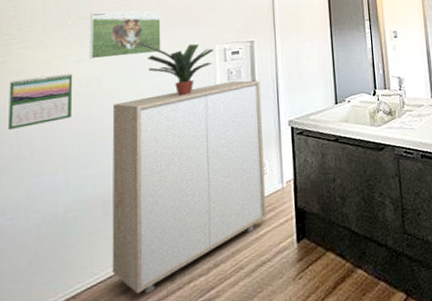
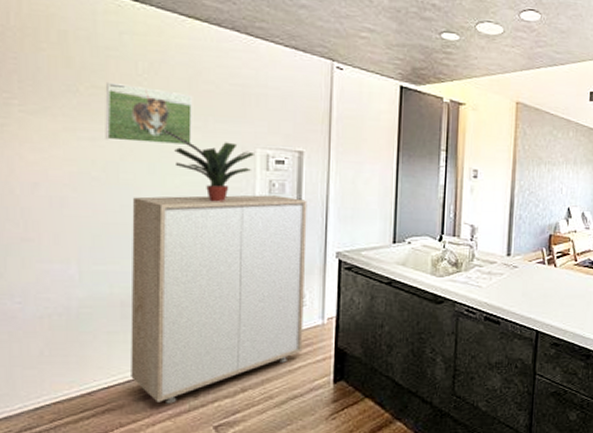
calendar: present [8,73,73,130] -> none [11,148,86,206]

